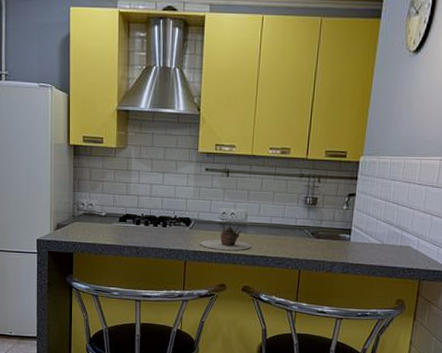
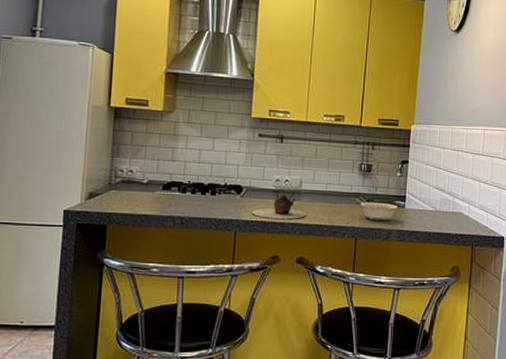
legume: none [300,231,343,254] -> present [355,199,398,221]

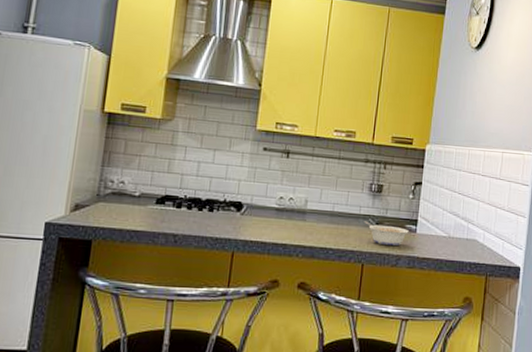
teapot: present [251,189,306,219] -> none [251,207,310,241]

